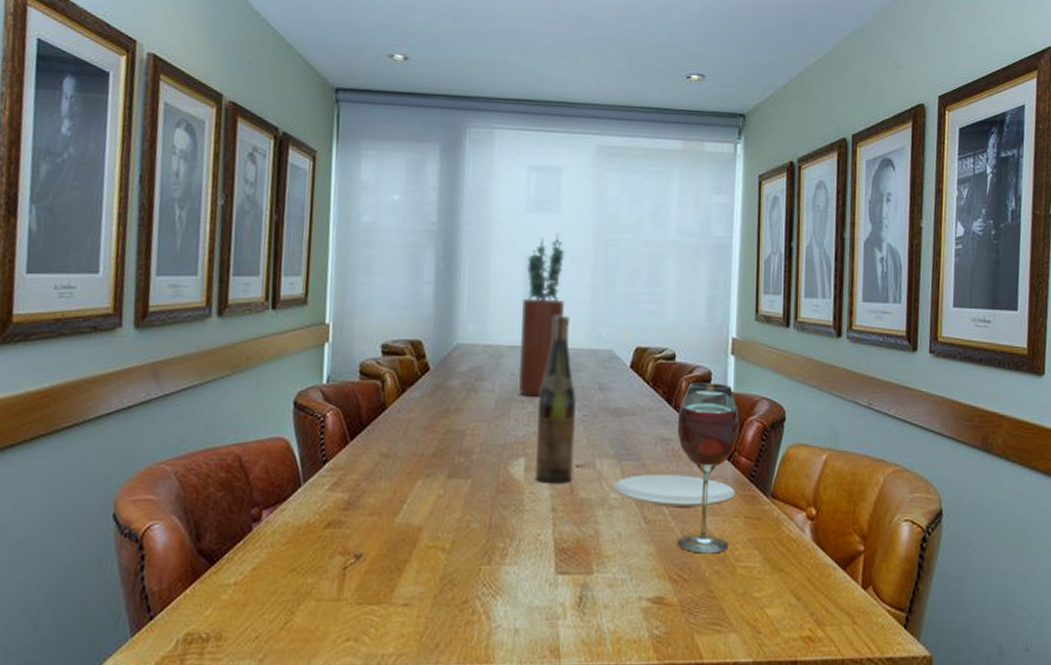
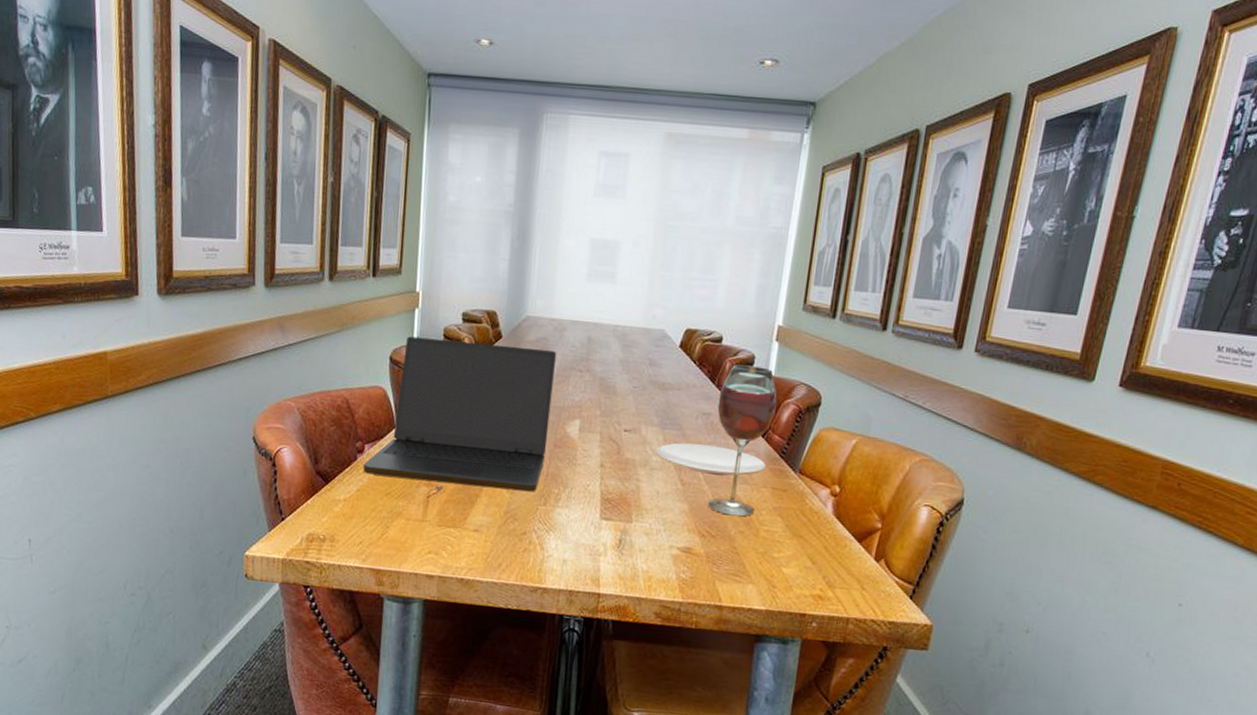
laptop: none [260,375,493,550] -> present [363,336,556,492]
vase: present [519,233,565,398] -> none [578,218,627,369]
wine bottle: present [534,315,576,483] -> none [587,295,628,444]

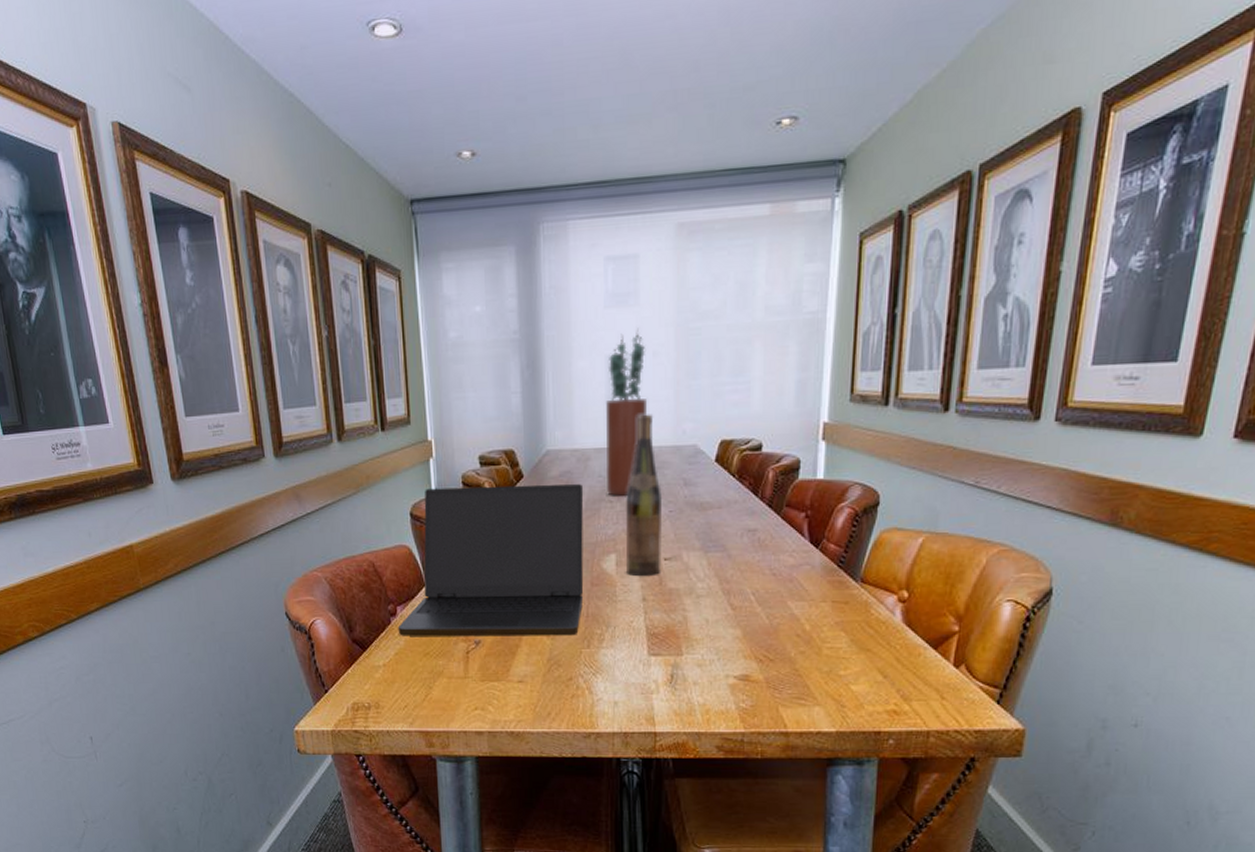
vase: none [578,218,627,369] -> present [606,328,648,497]
wine bottle: none [587,295,628,444] -> present [625,414,663,576]
plate: present [656,442,766,476] -> none [701,563,823,595]
wineglass: present [708,364,777,517] -> none [763,471,829,636]

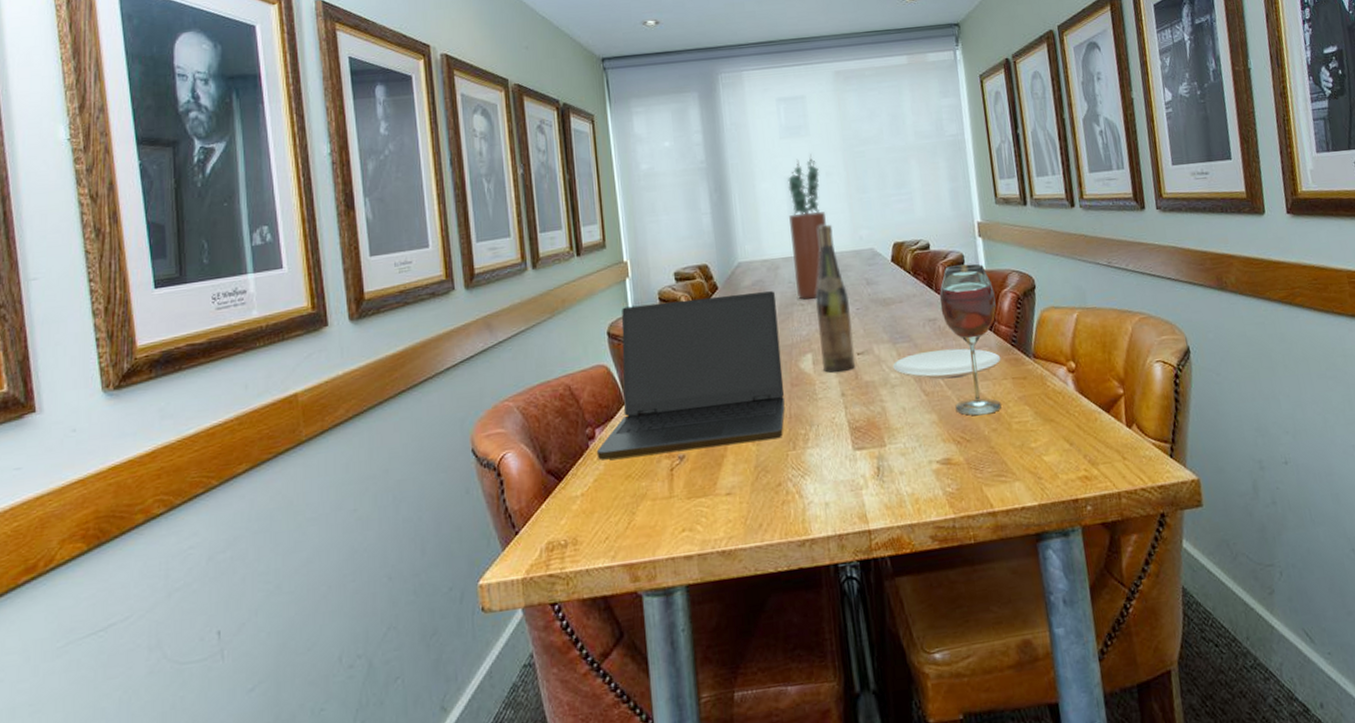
plate: none [701,563,823,595] -> present [893,348,1001,380]
wineglass: none [763,471,829,636] -> present [939,263,1002,416]

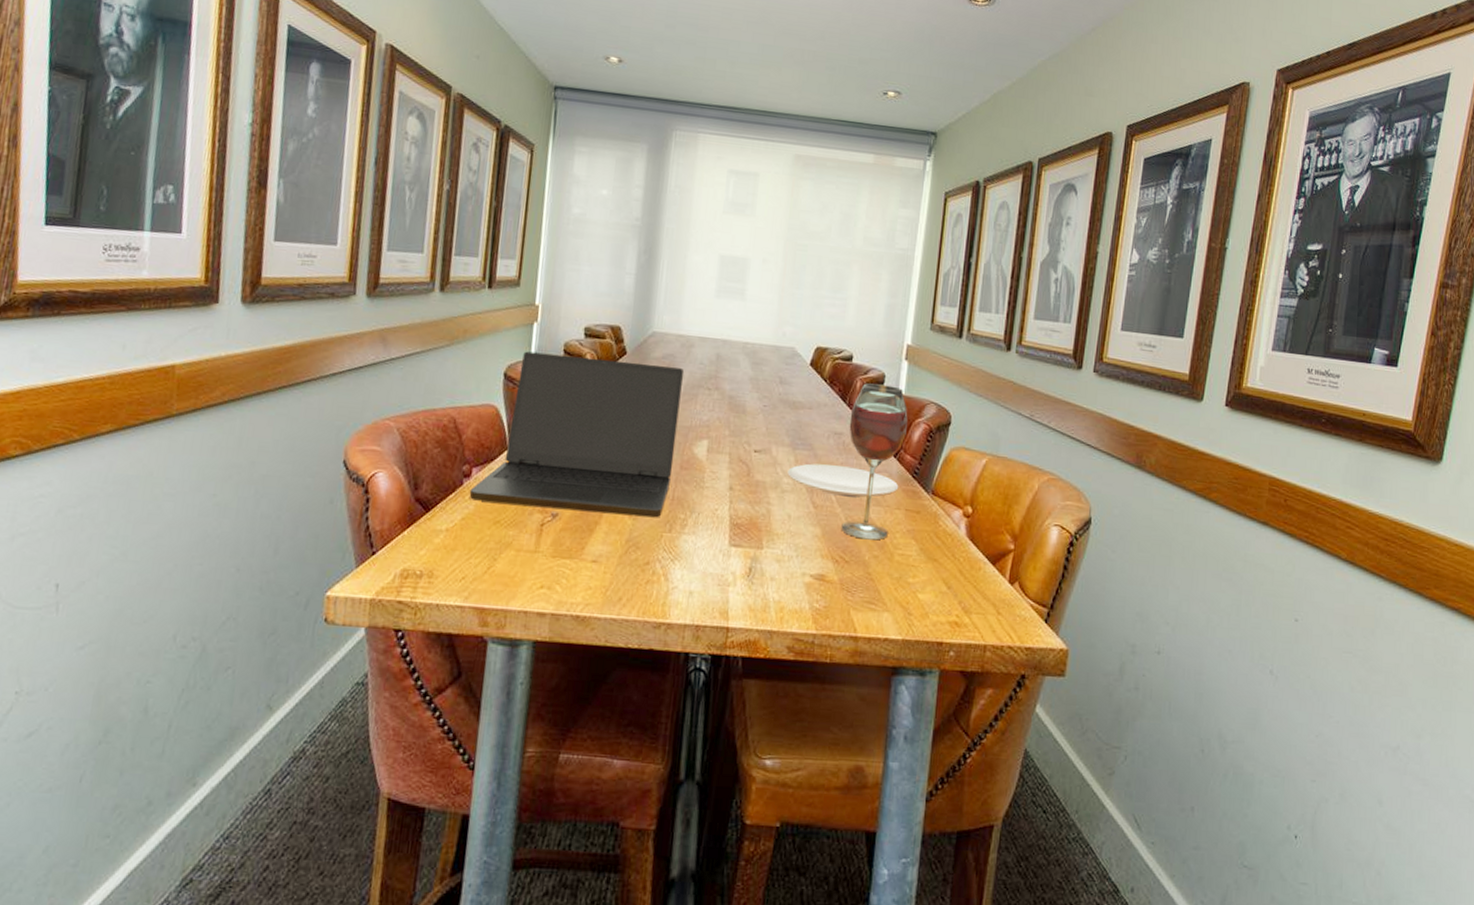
vase: present [788,153,827,300] -> none [706,235,756,387]
wine bottle: present [815,224,856,373] -> none [715,312,758,466]

